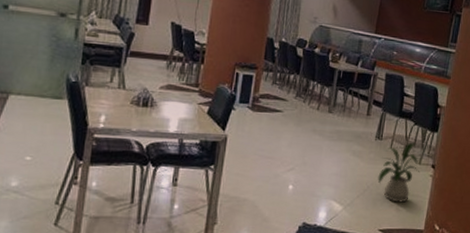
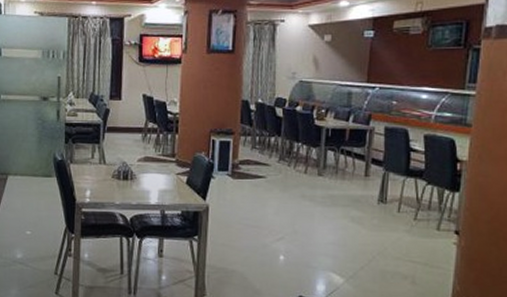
house plant: present [378,142,420,203] -> none [385,205,440,275]

